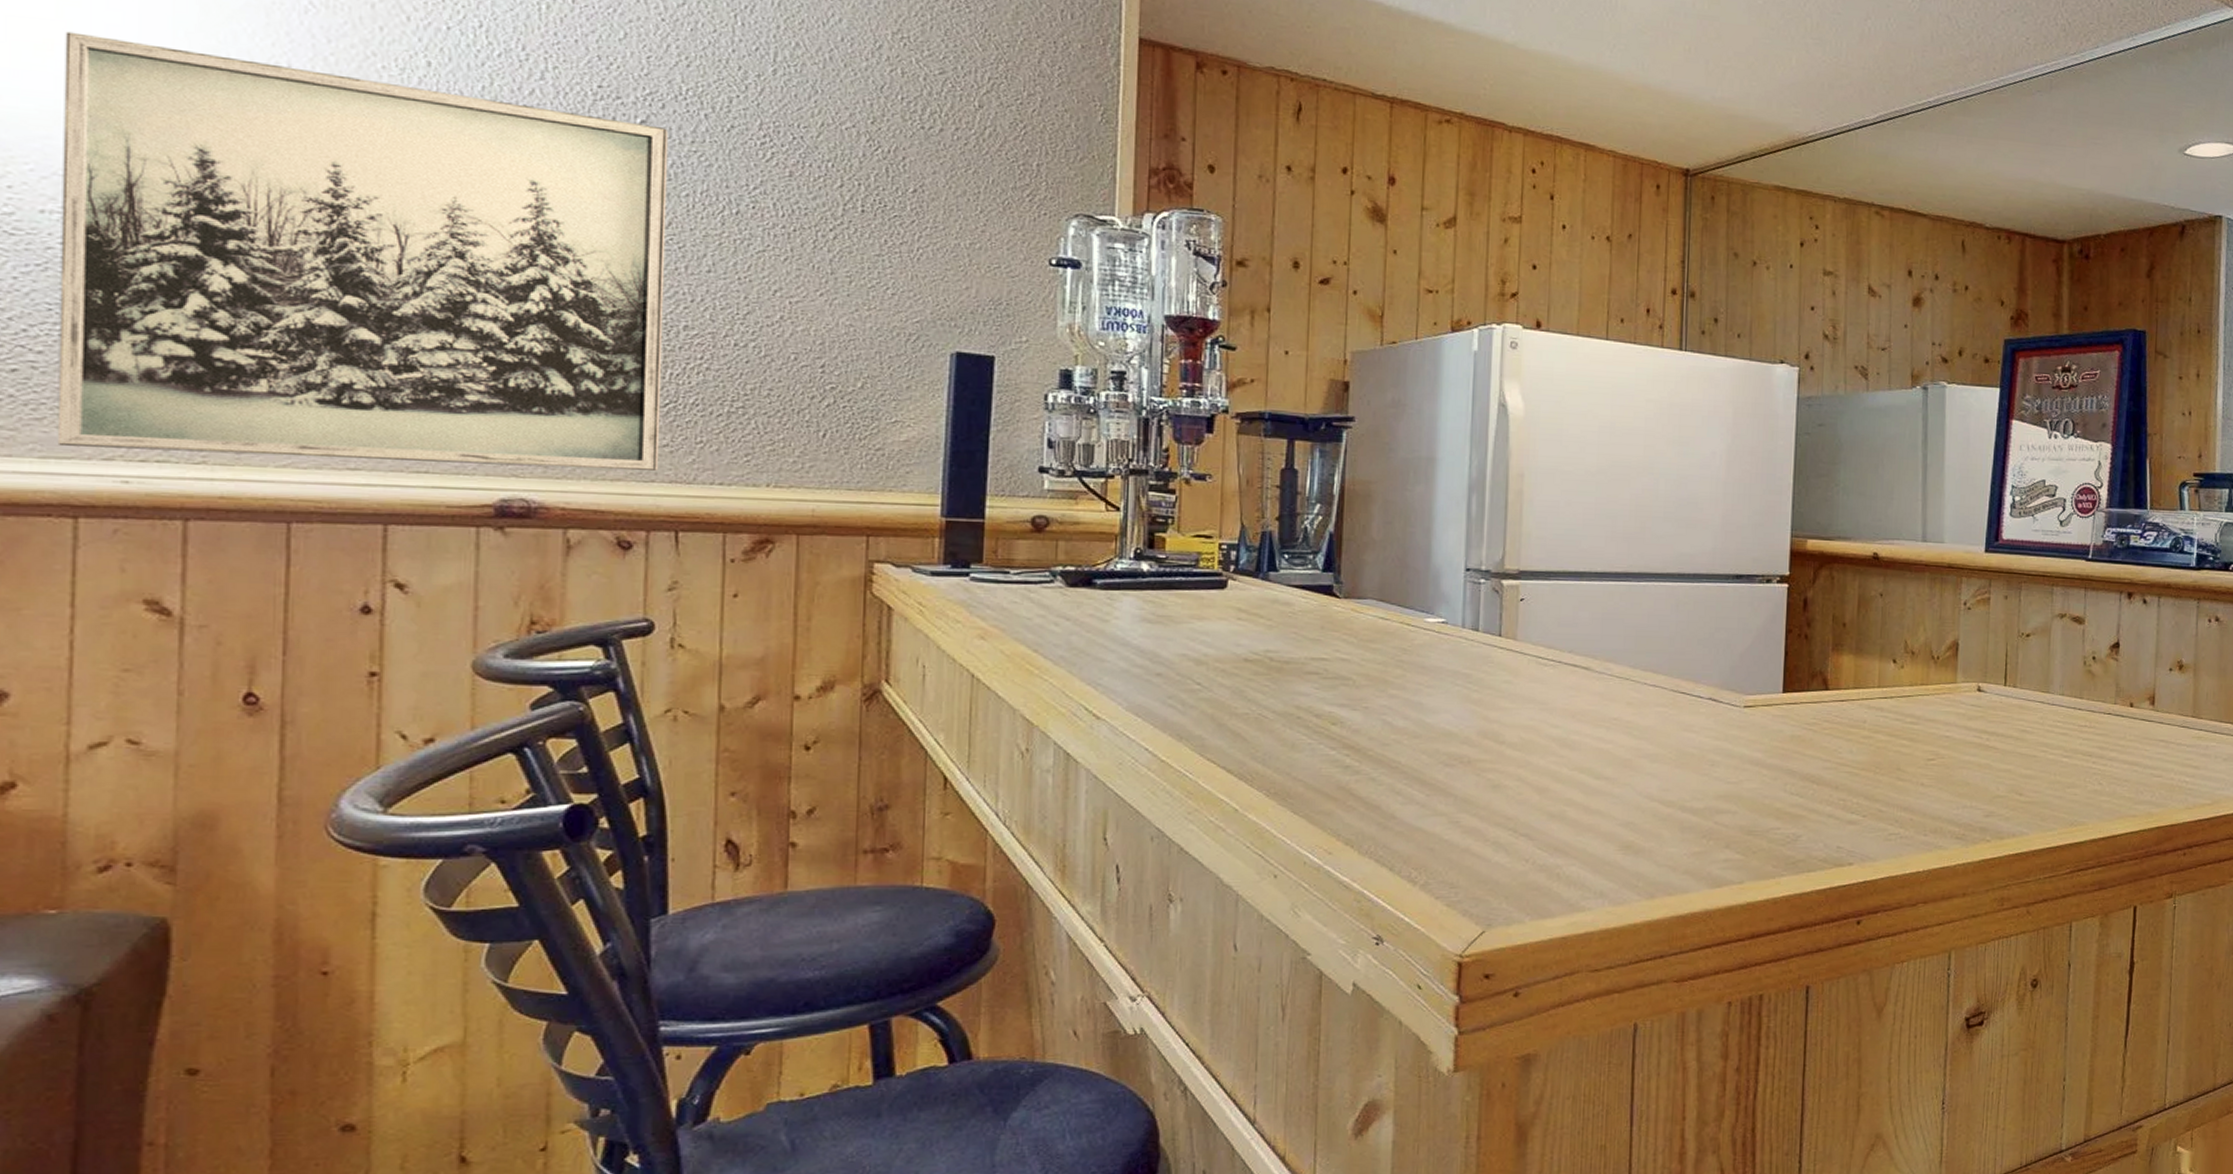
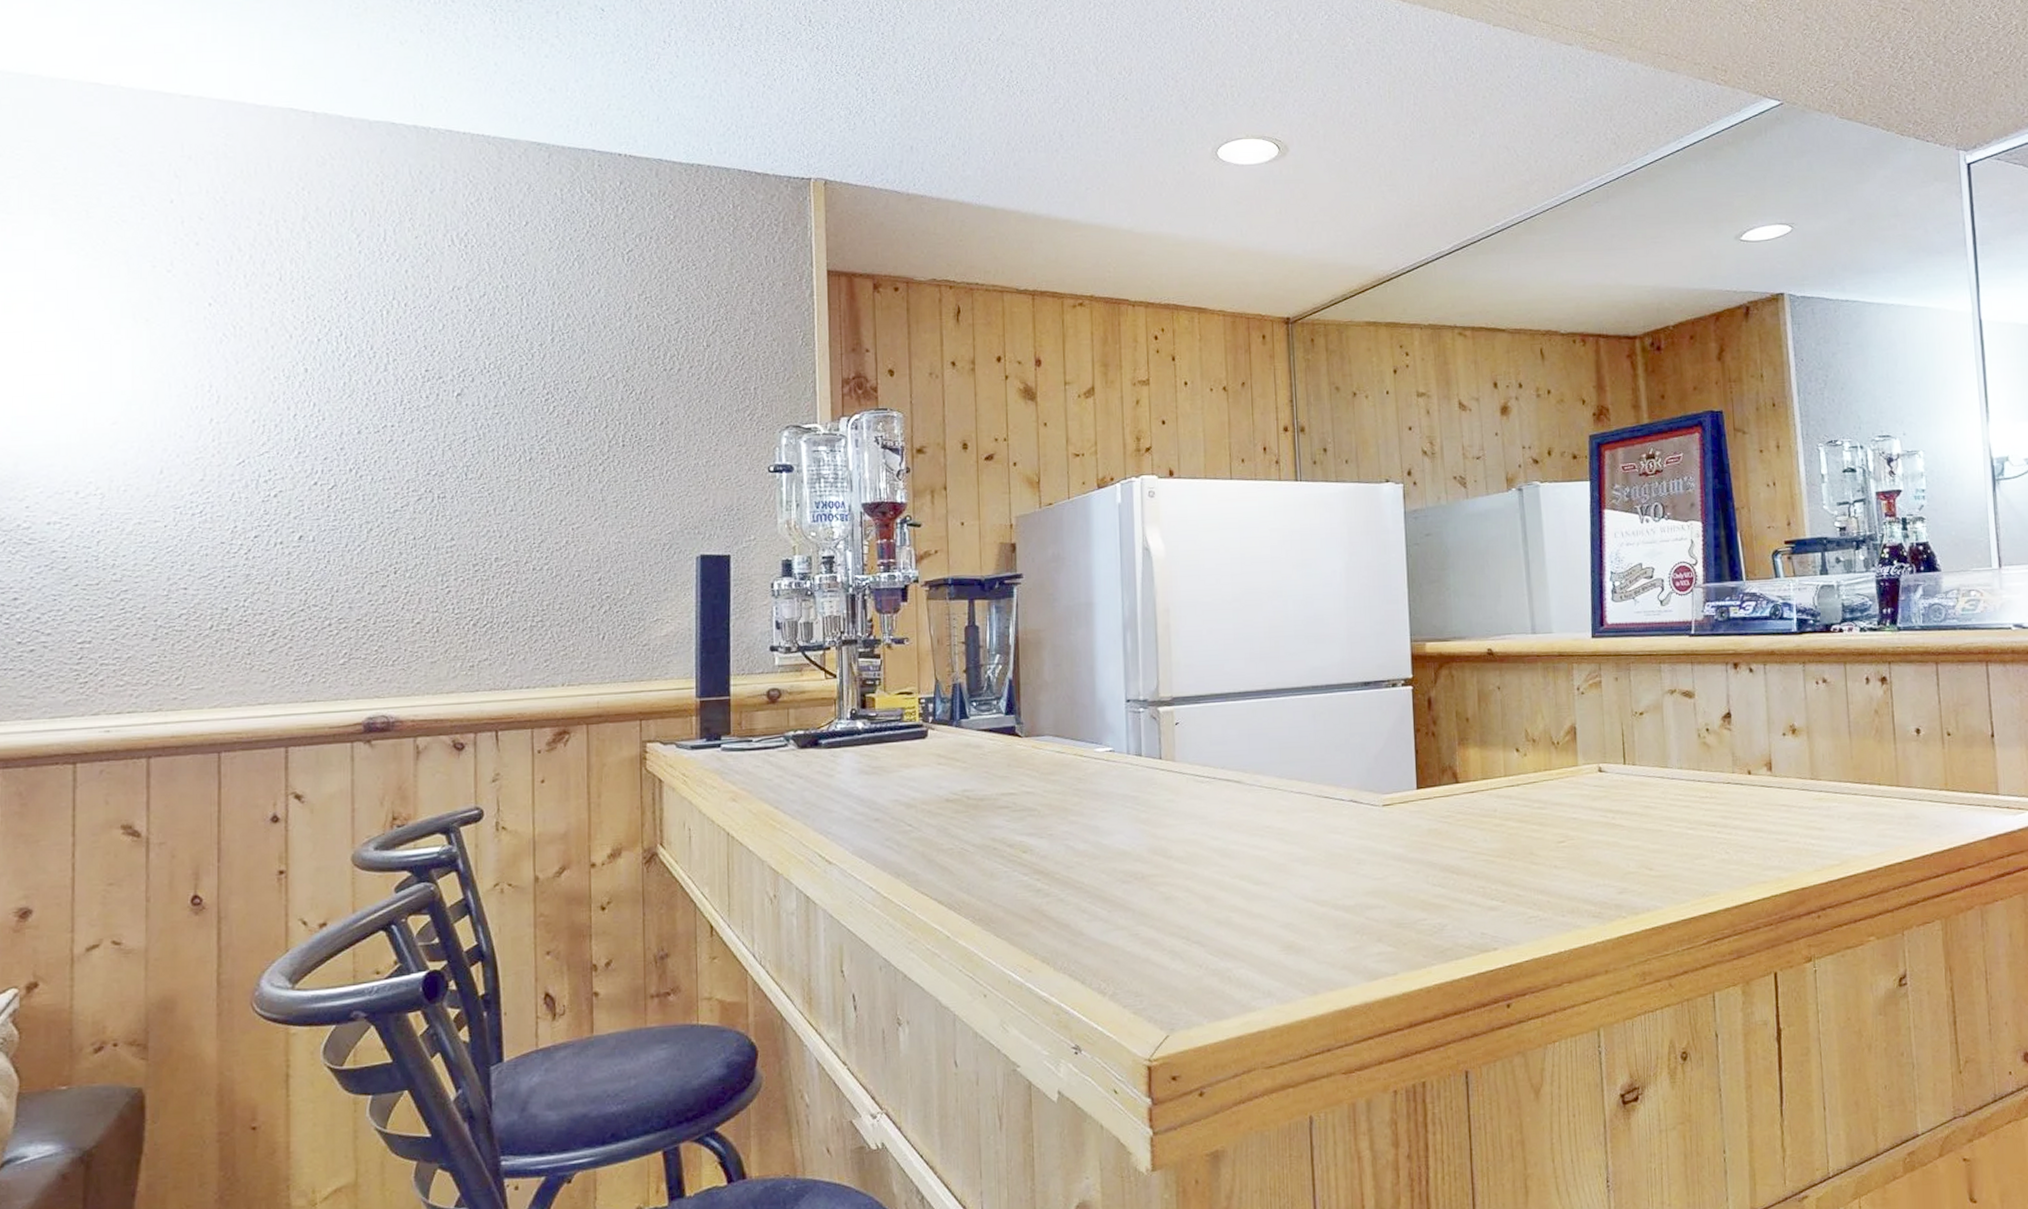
wall art: present [57,31,669,471] -> none [61,381,482,707]

